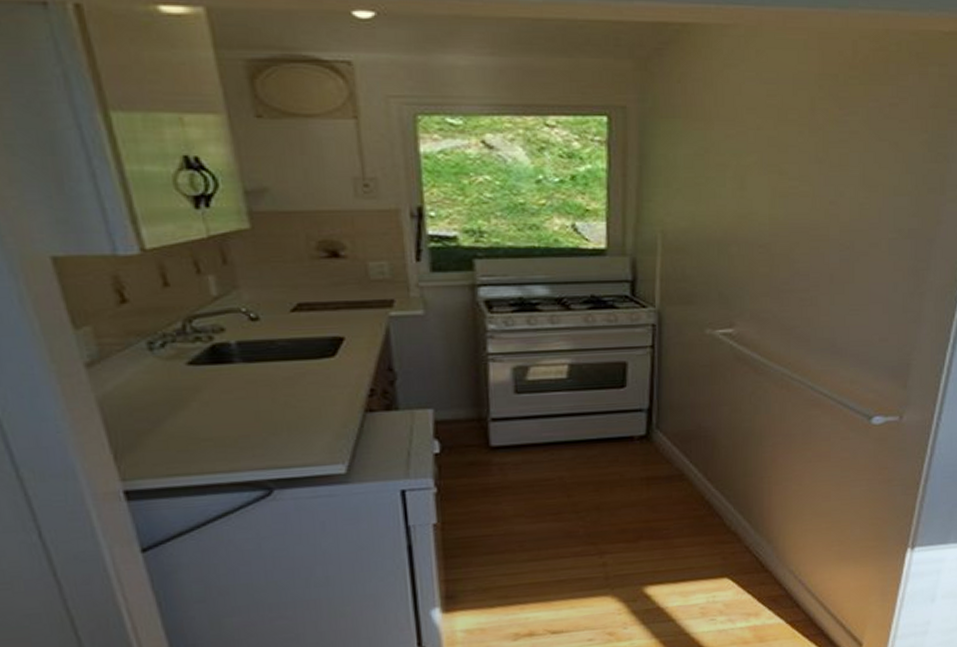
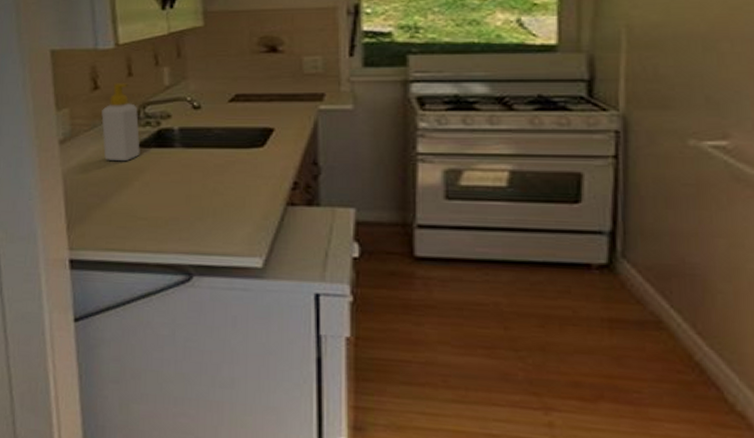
soap bottle: none [136,294,193,382] -> present [101,83,140,162]

